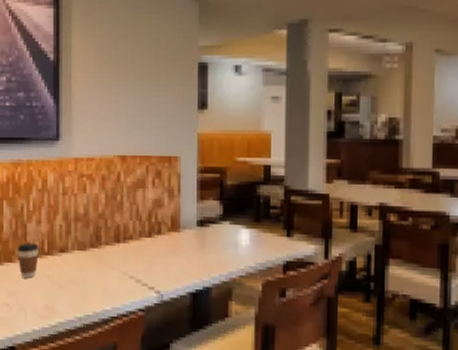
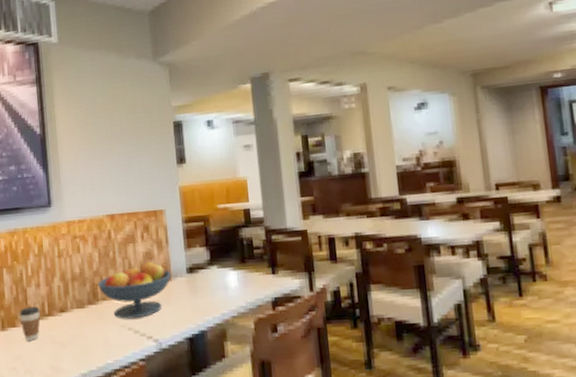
fruit bowl: none [101,209,181,267] -> present [97,261,172,319]

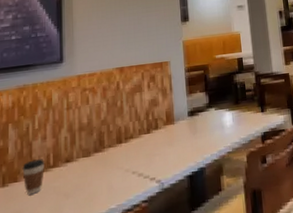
fruit bowl: present [97,261,172,319] -> none [104,107,175,164]

